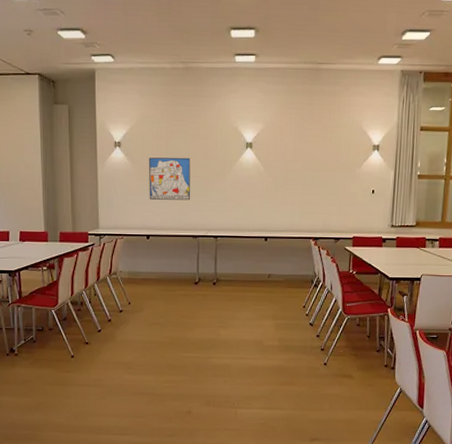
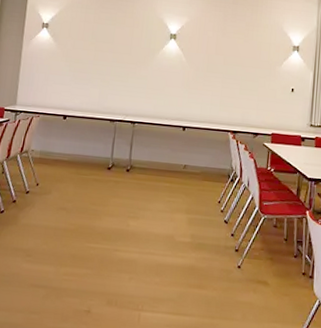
wall art: present [148,157,191,201] -> none [70,40,115,84]

